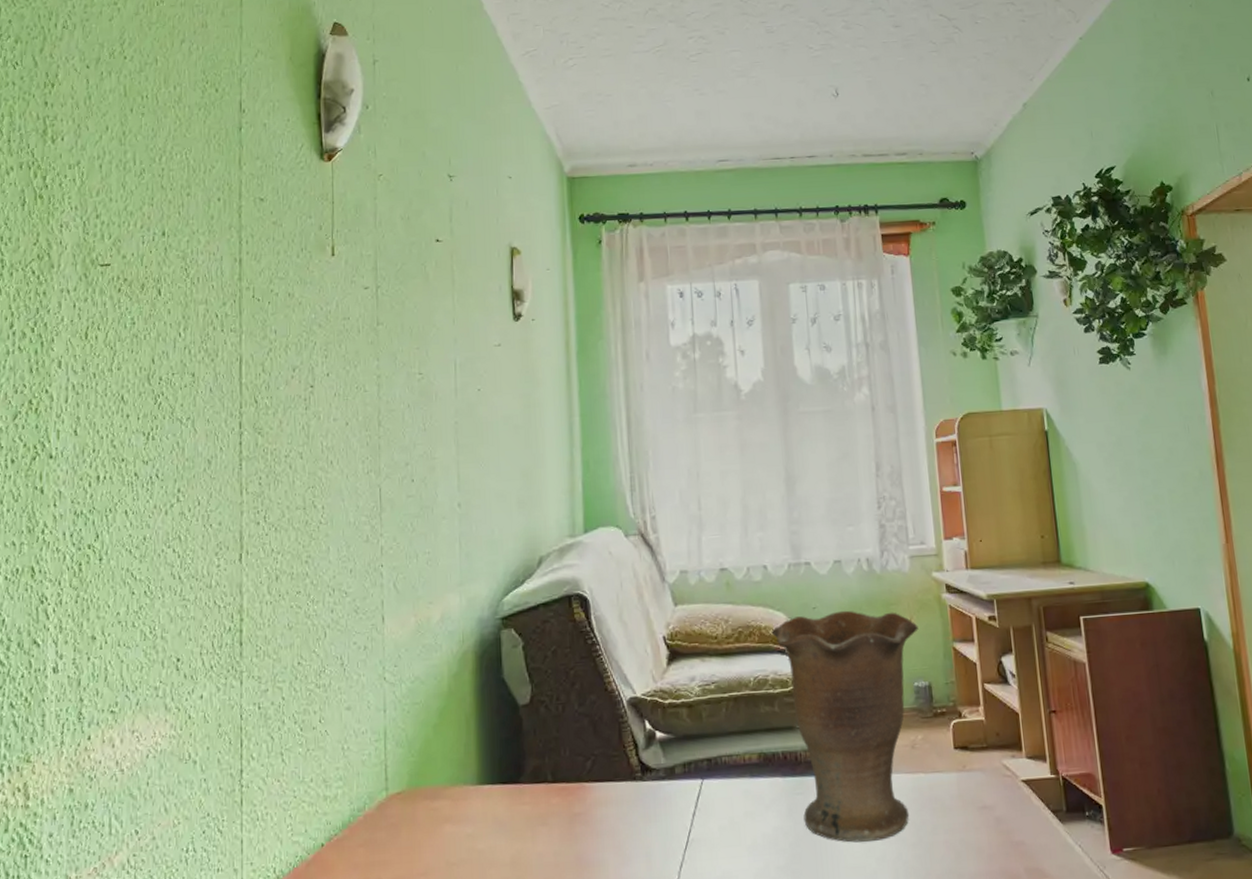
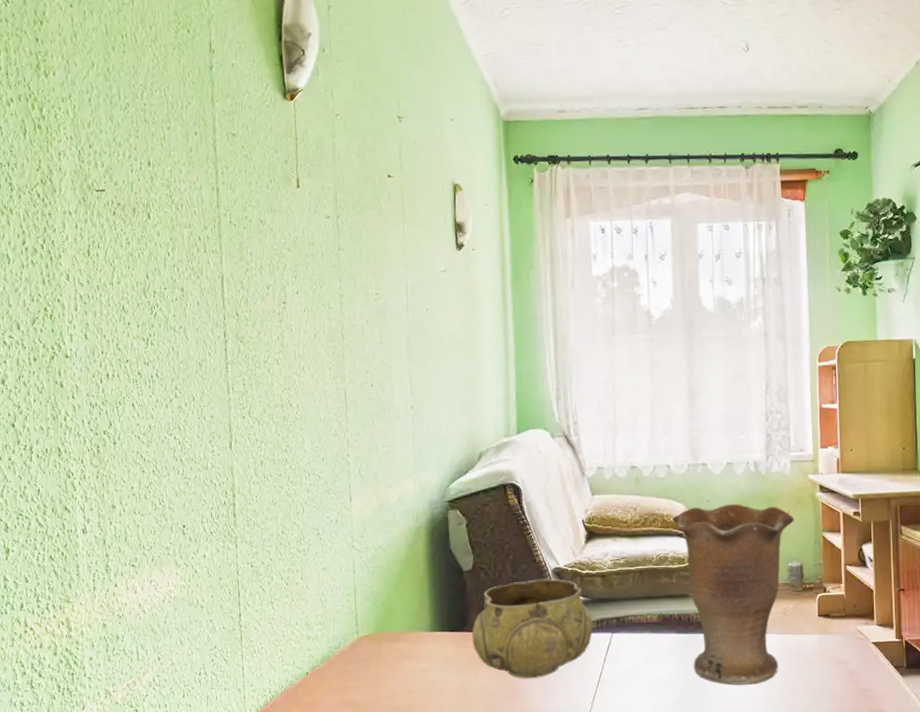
decorative bowl: none [529,711,678,843] -> present [472,578,593,679]

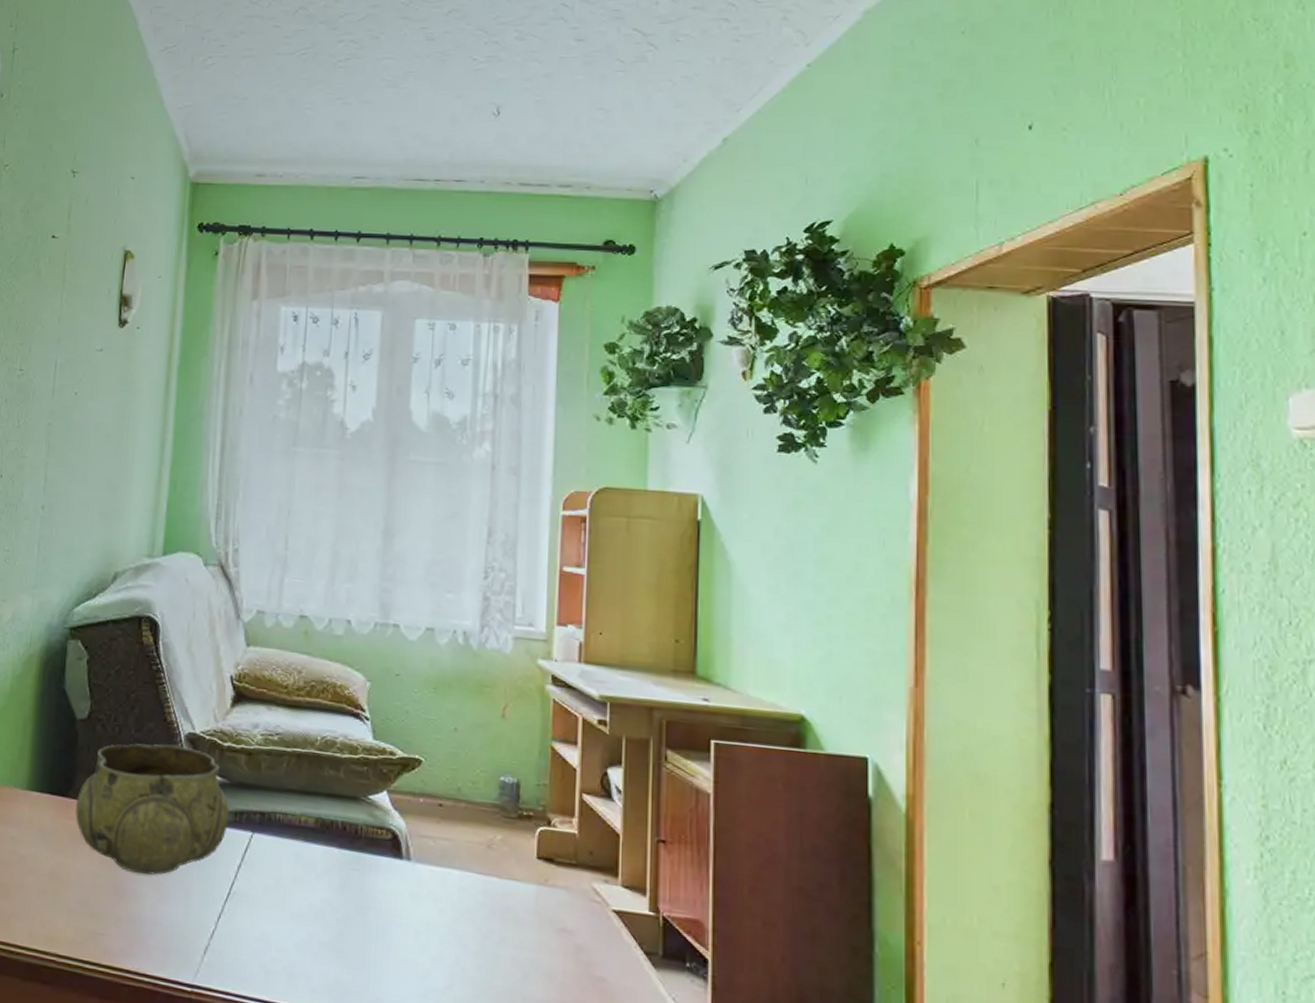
vase: present [672,503,795,685] -> none [346,680,513,940]

